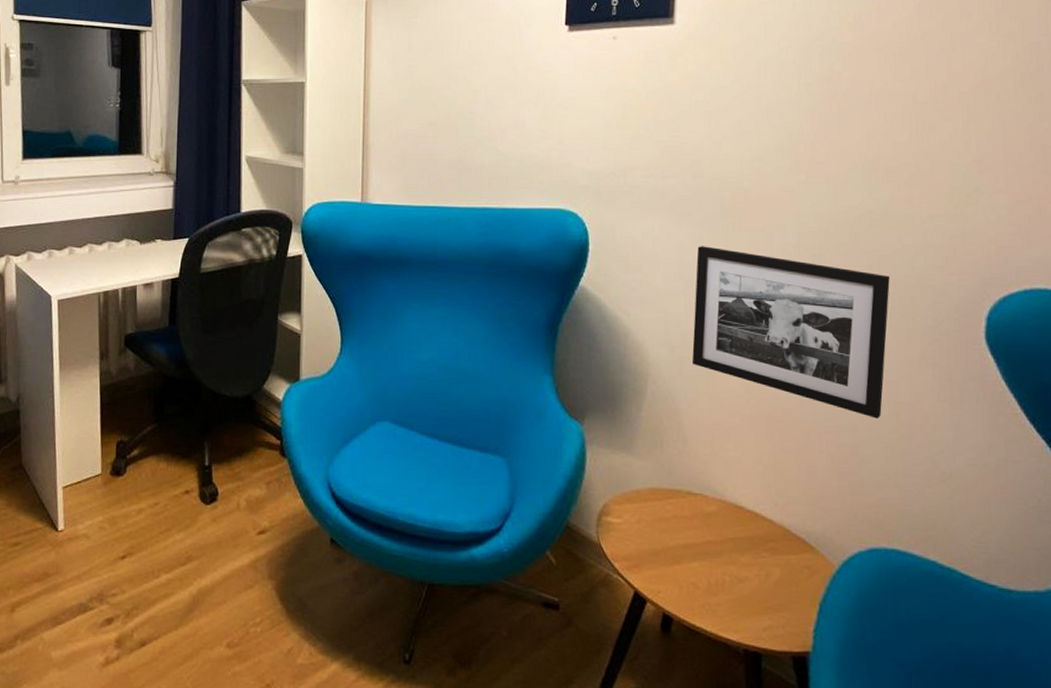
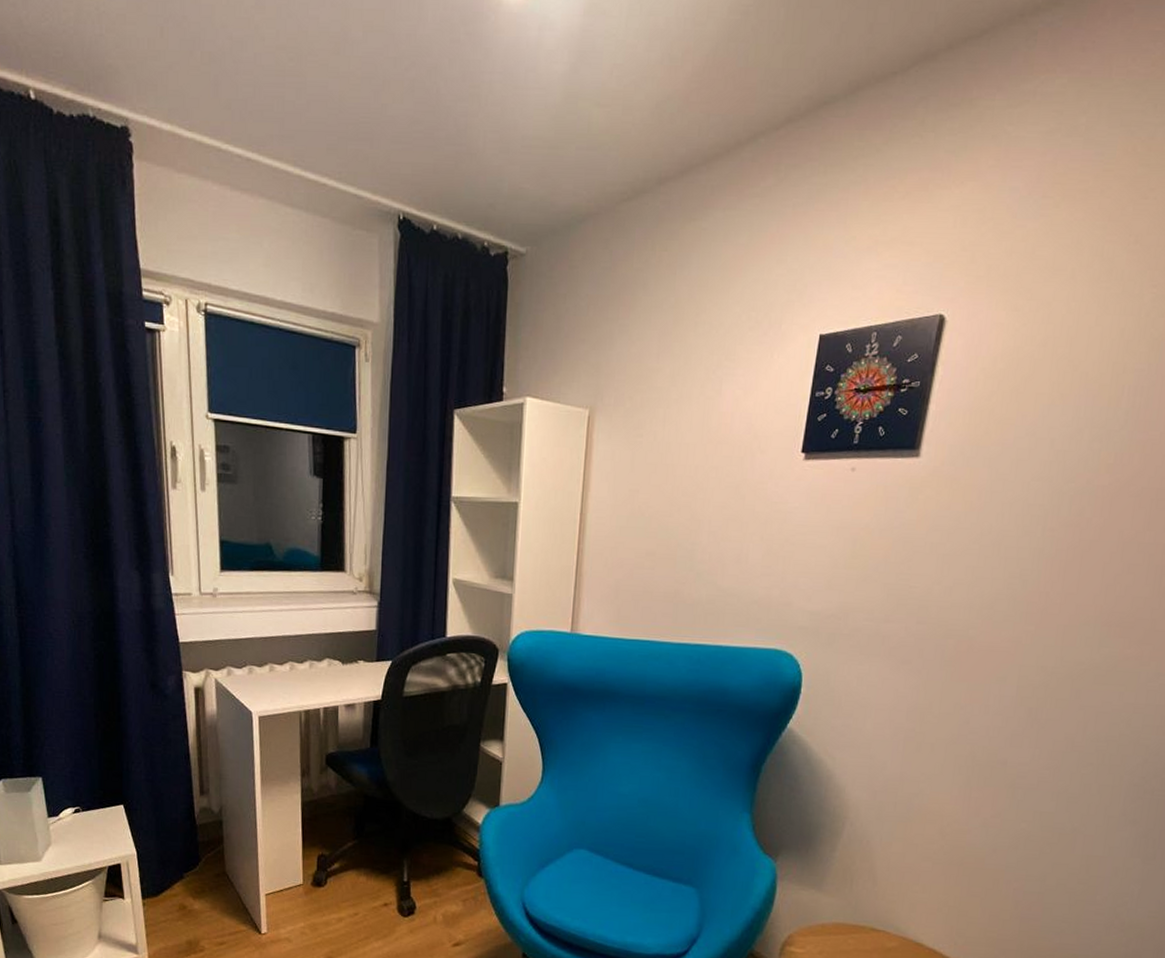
picture frame: present [692,246,890,419] -> none [892,694,1104,870]

